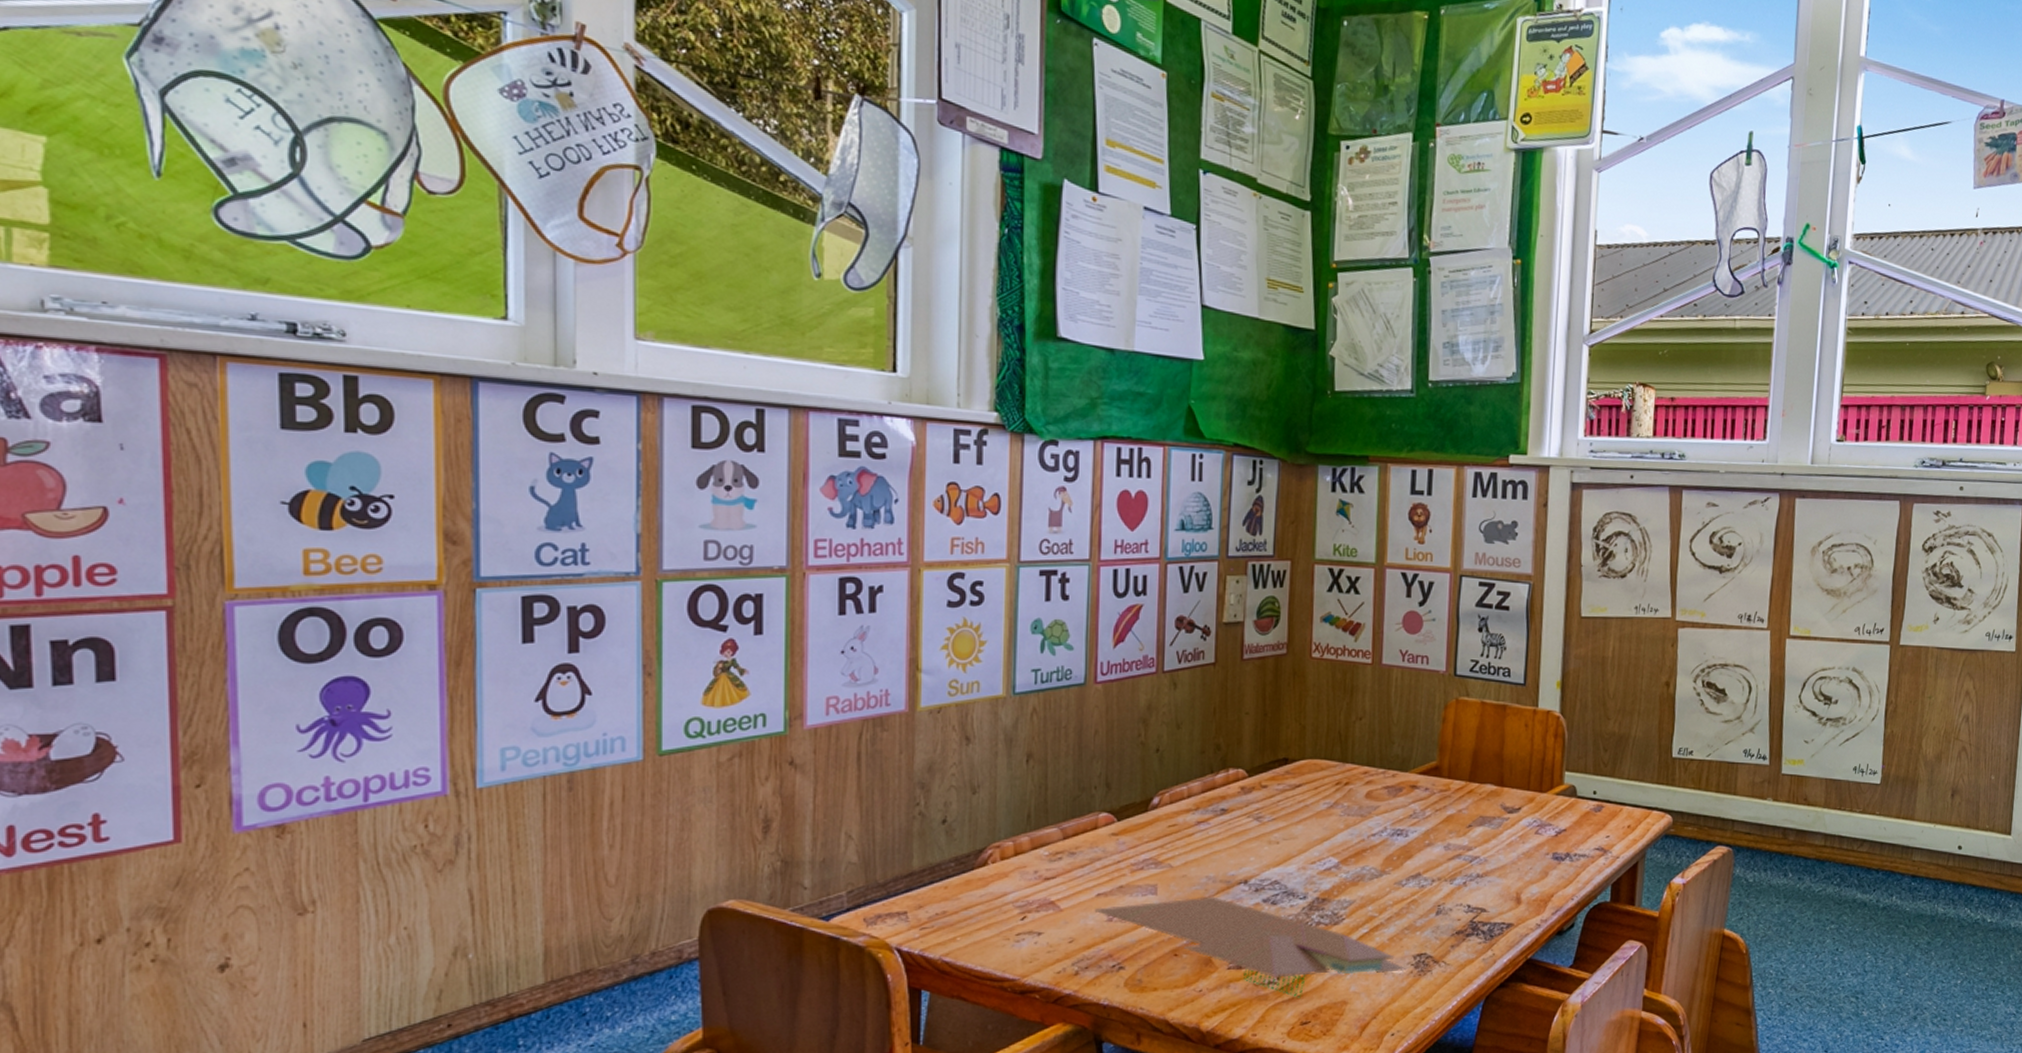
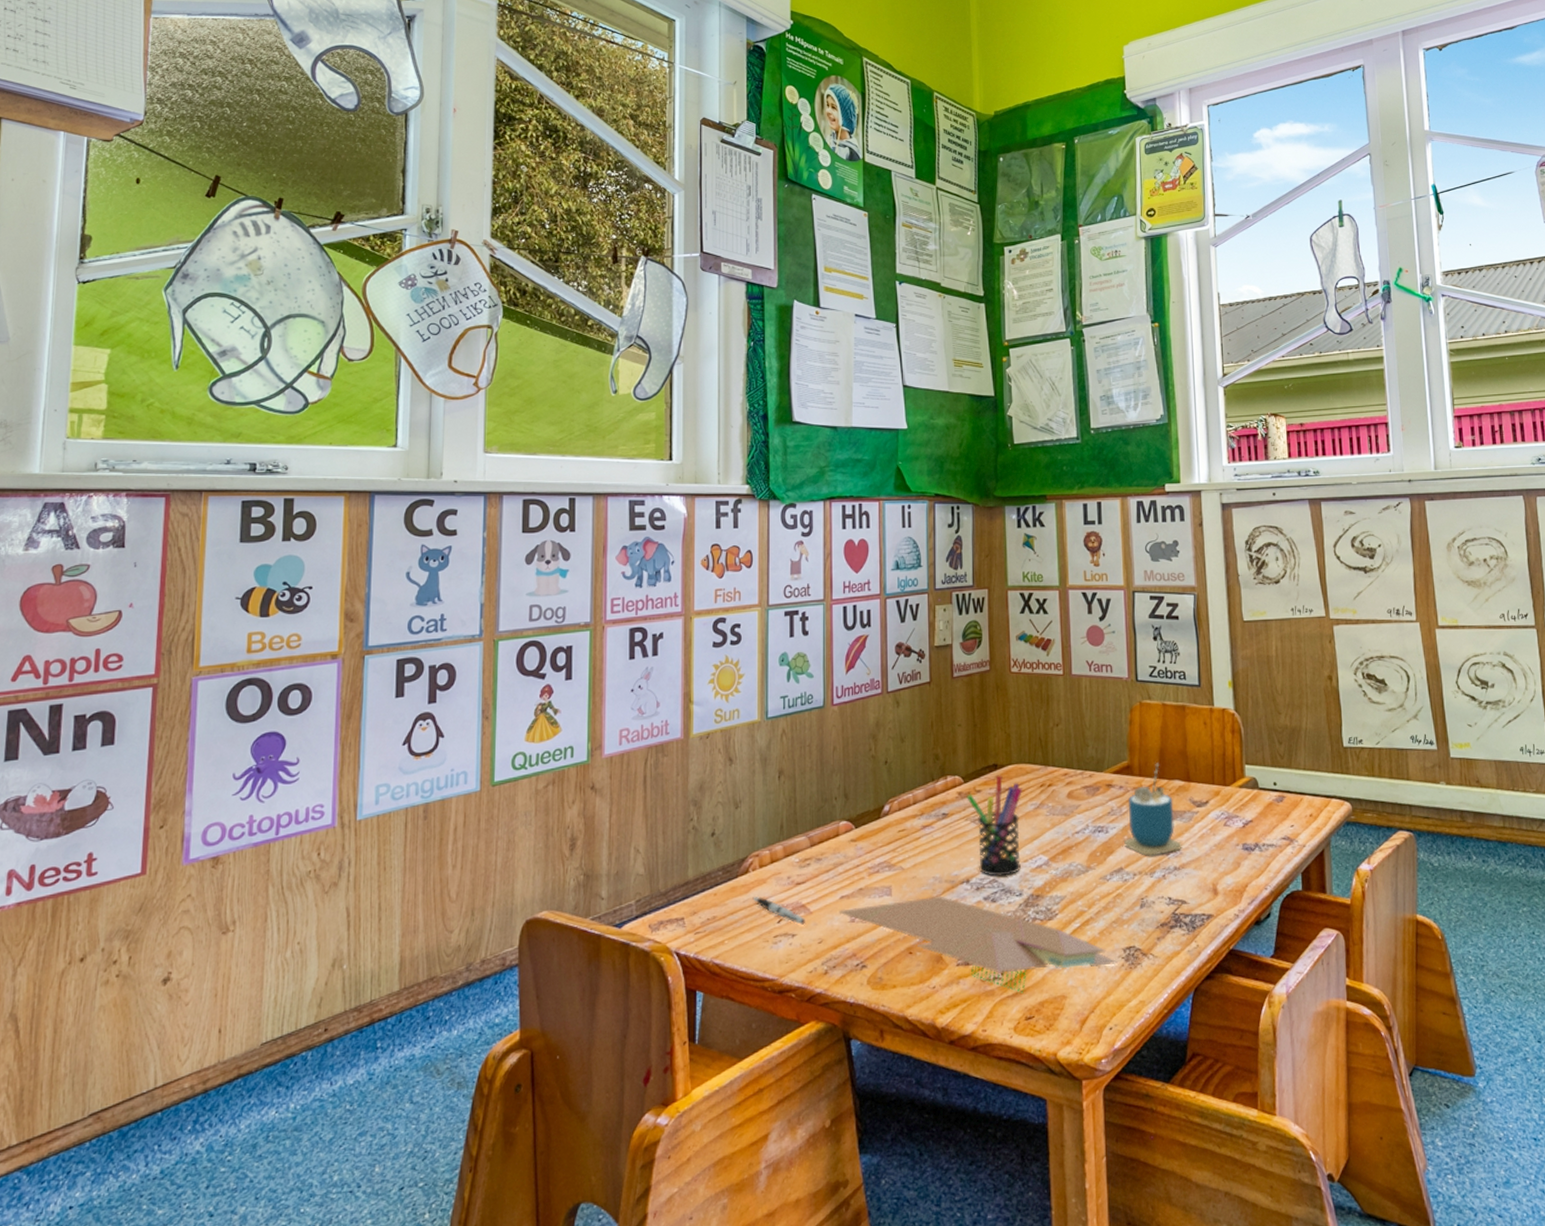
pen: none [991,891,1055,923] -> present [752,897,806,925]
pen holder: none [1250,770,1315,878] -> present [966,775,1022,877]
cup: none [1425,765,1488,862] -> present [1124,763,1182,856]

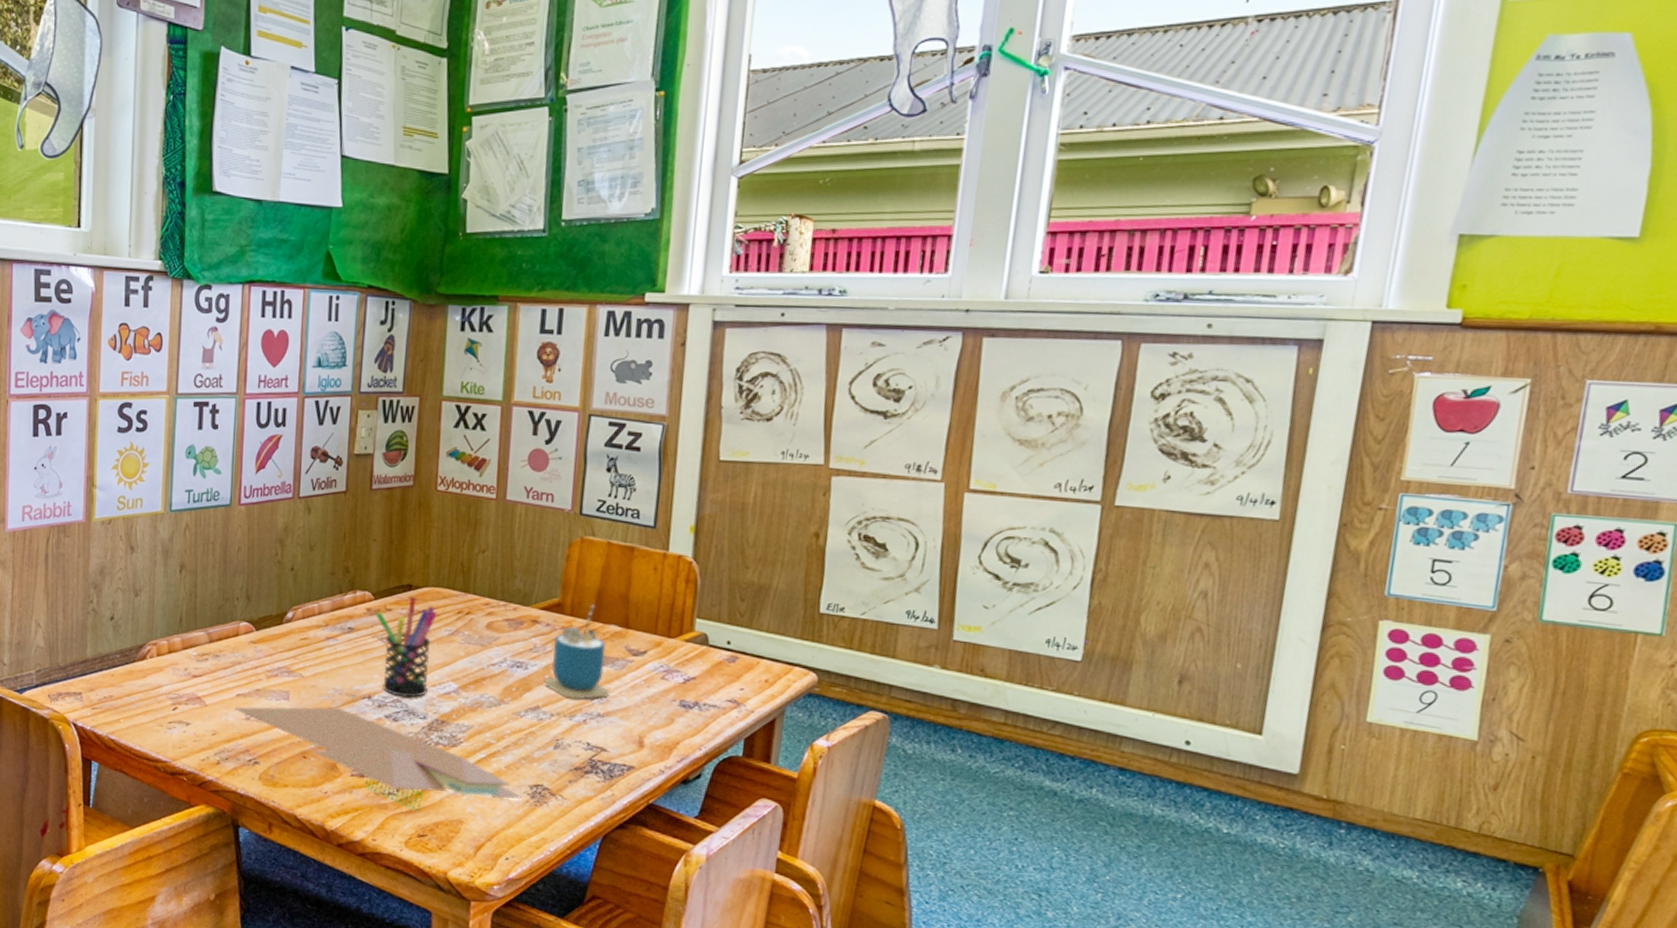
pen: present [752,897,806,925] -> none [149,683,201,716]

